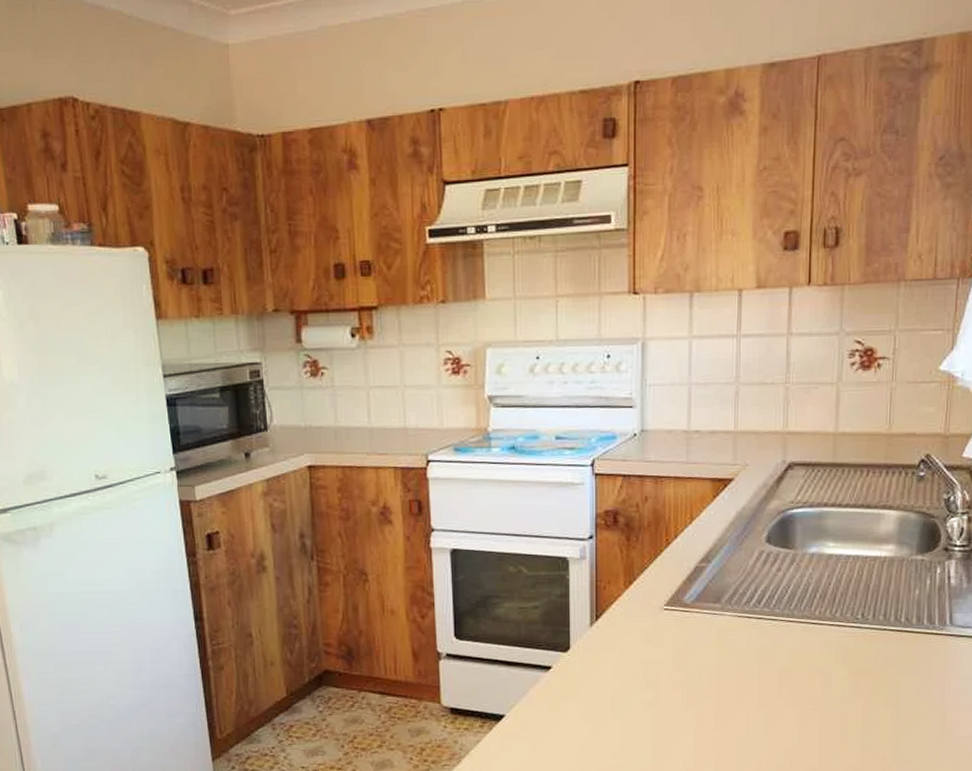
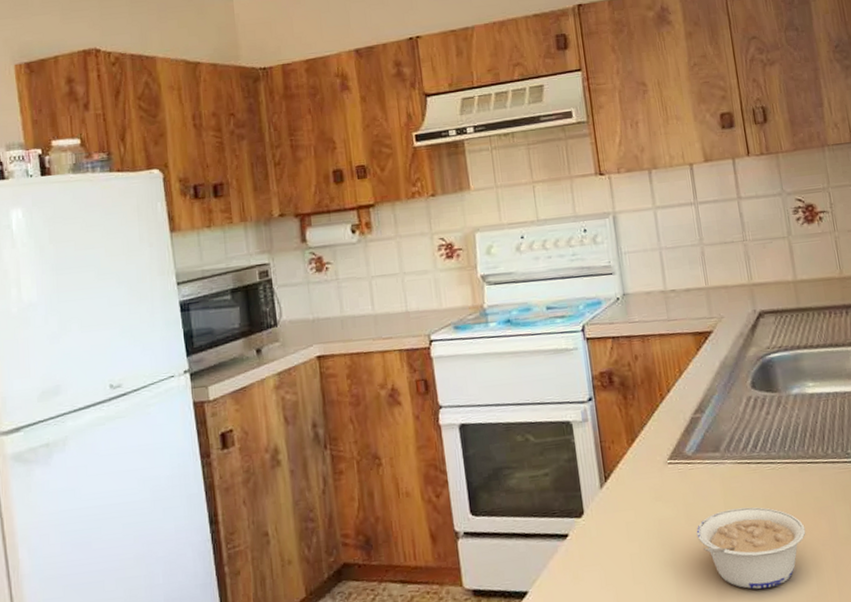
legume: none [683,660,797,737] -> present [696,507,806,589]

